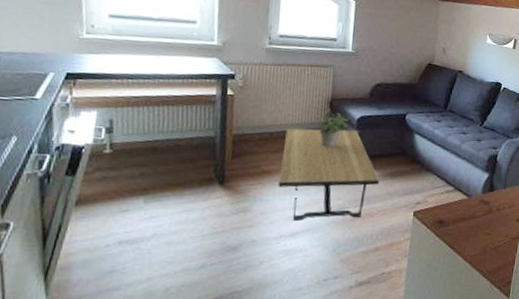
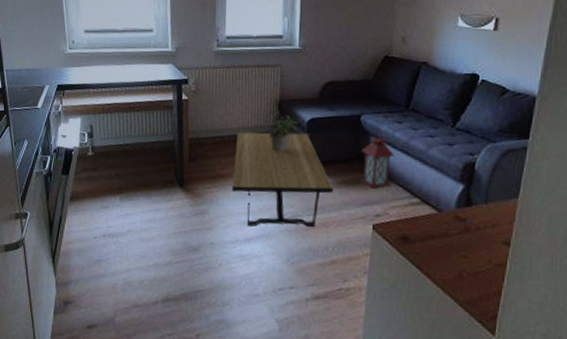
lantern: none [403,125,434,179] -> present [359,127,395,189]

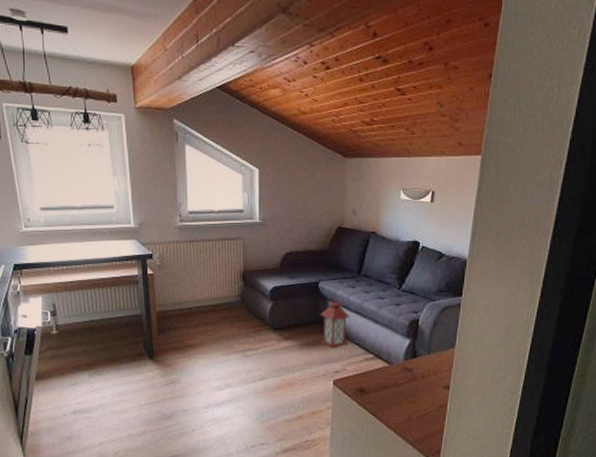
coffee table: present [232,132,333,227] -> none [201,301,296,391]
potted plant: present [269,115,298,152] -> none [235,285,262,319]

